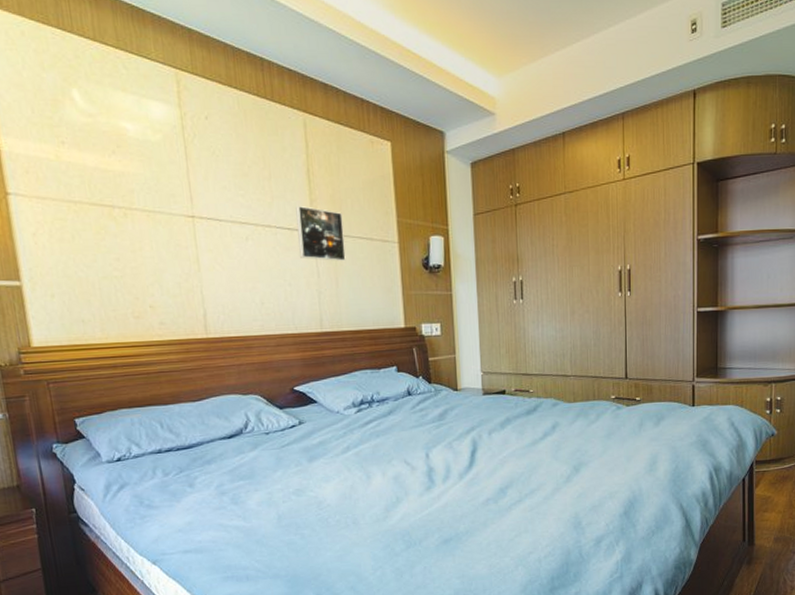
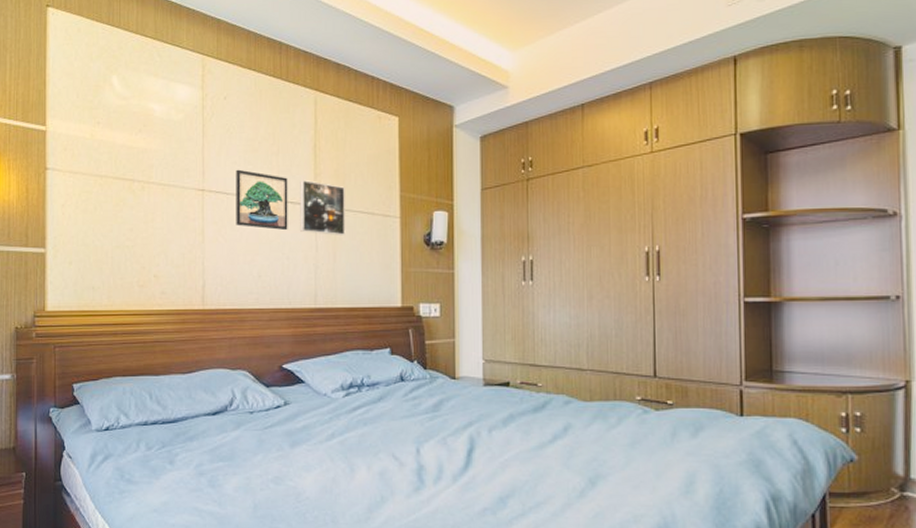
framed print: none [226,194,288,258] -> present [236,169,288,231]

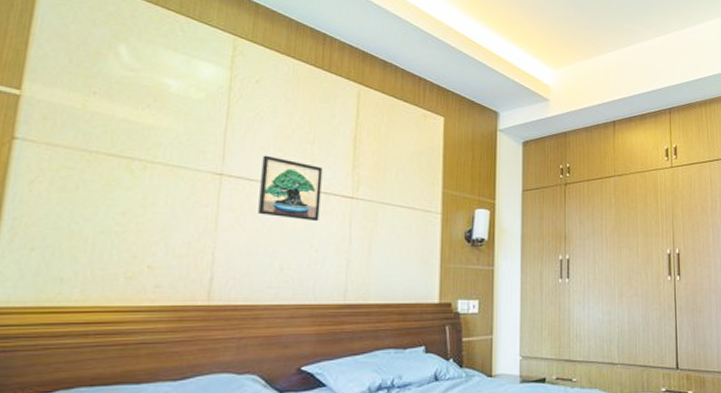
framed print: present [300,179,345,235] -> none [333,170,385,229]

